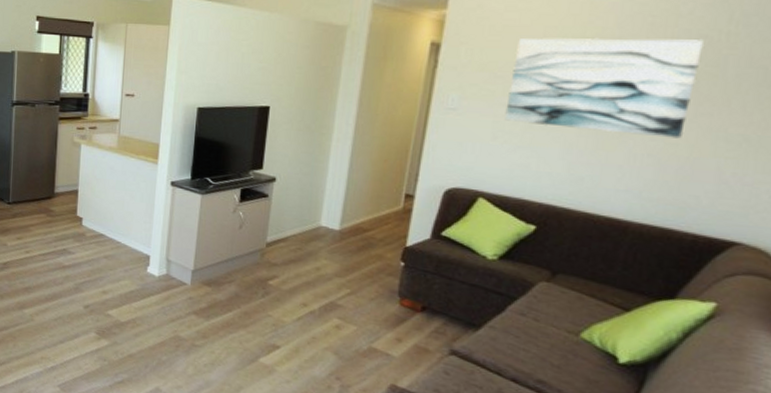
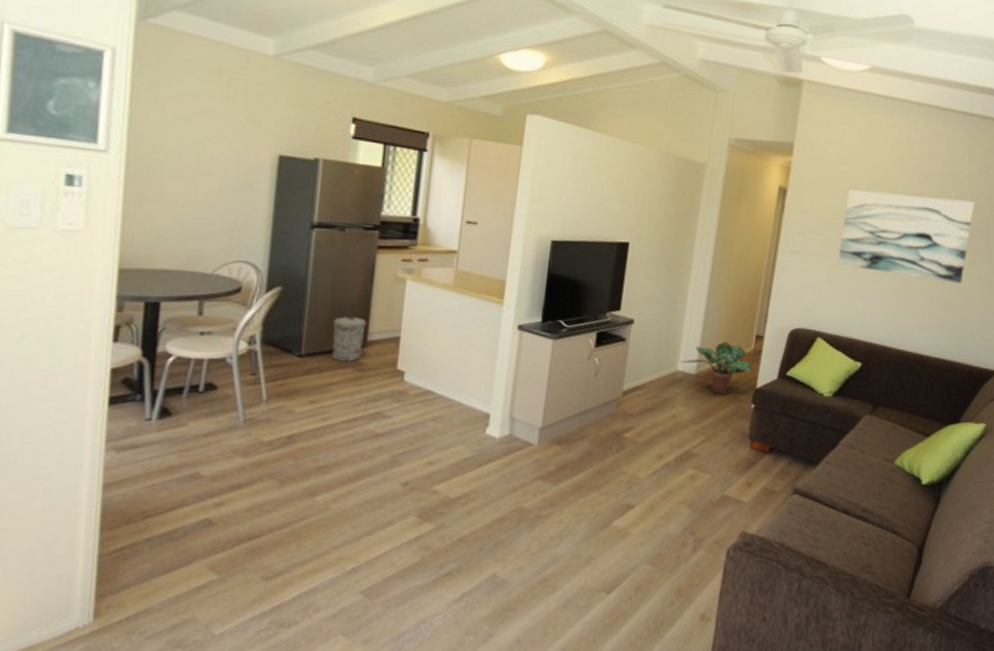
trash can: none [30,173,53,209] -> present [331,316,367,363]
potted plant: none [323,199,403,251] -> present [680,341,754,394]

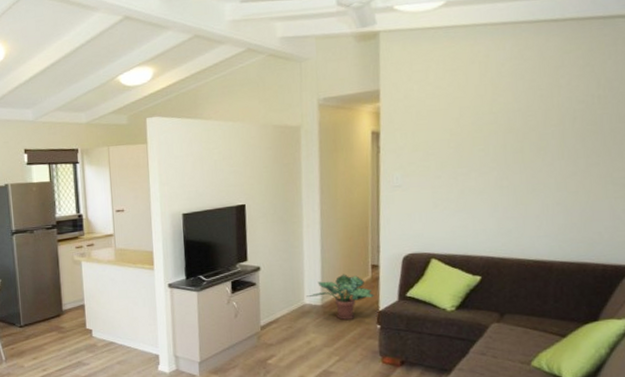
trash can: present [331,316,367,363] -> none [38,294,61,328]
wall art: present [837,190,975,284] -> none [440,104,583,191]

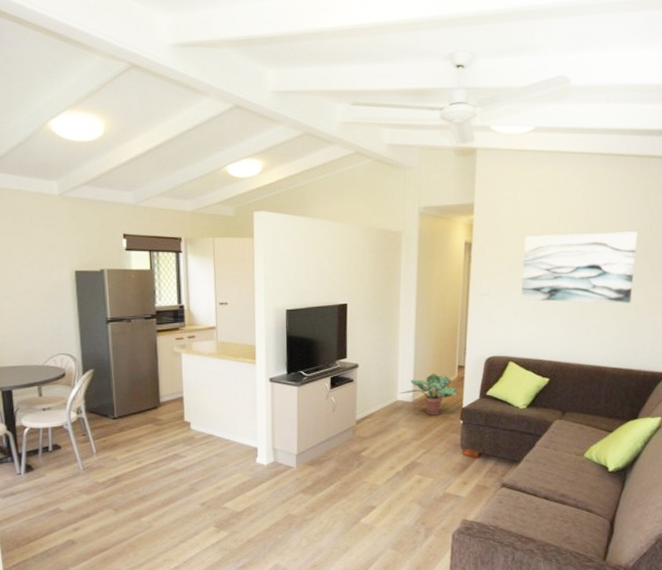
wall art: none [440,104,583,191] -> present [521,232,638,304]

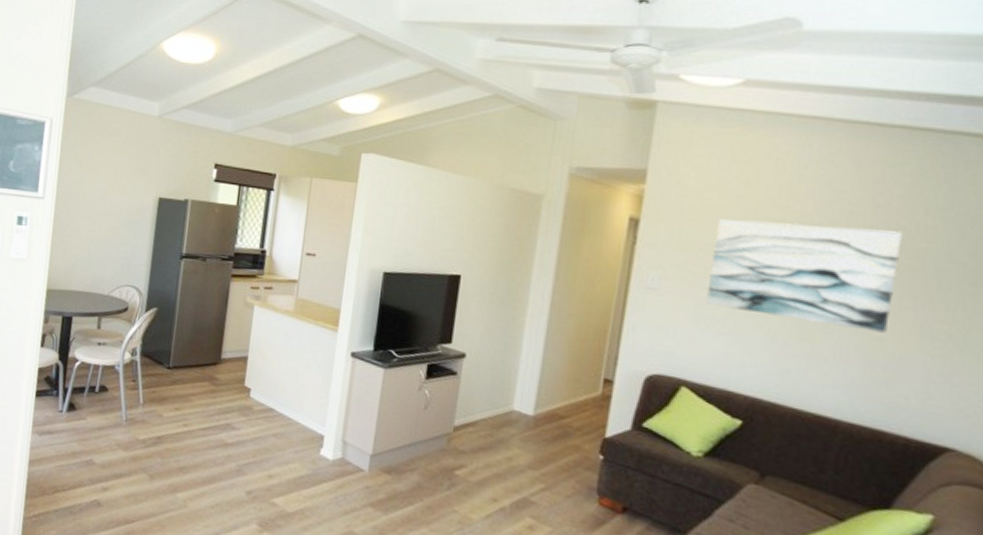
potted plant: present [399,373,459,415] -> none [516,382,602,441]

